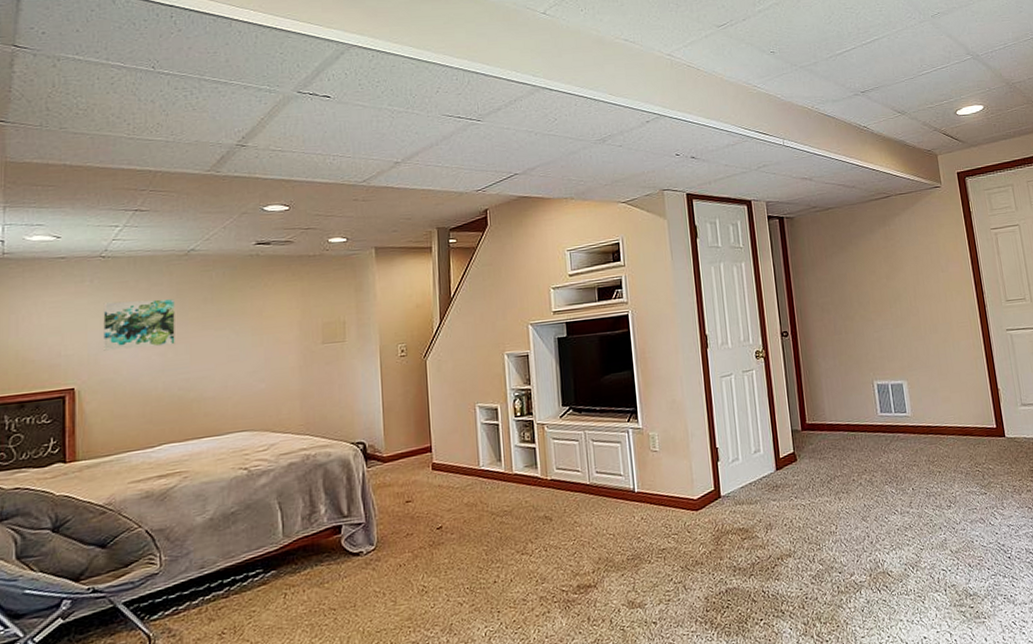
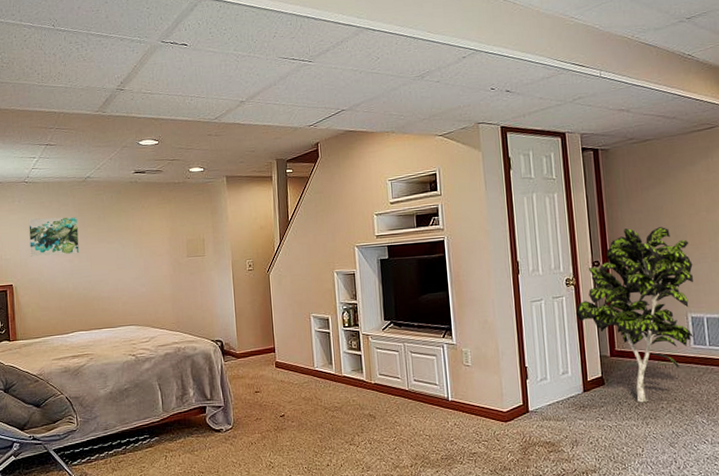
indoor plant: none [765,294,880,477] -> present [575,227,694,403]

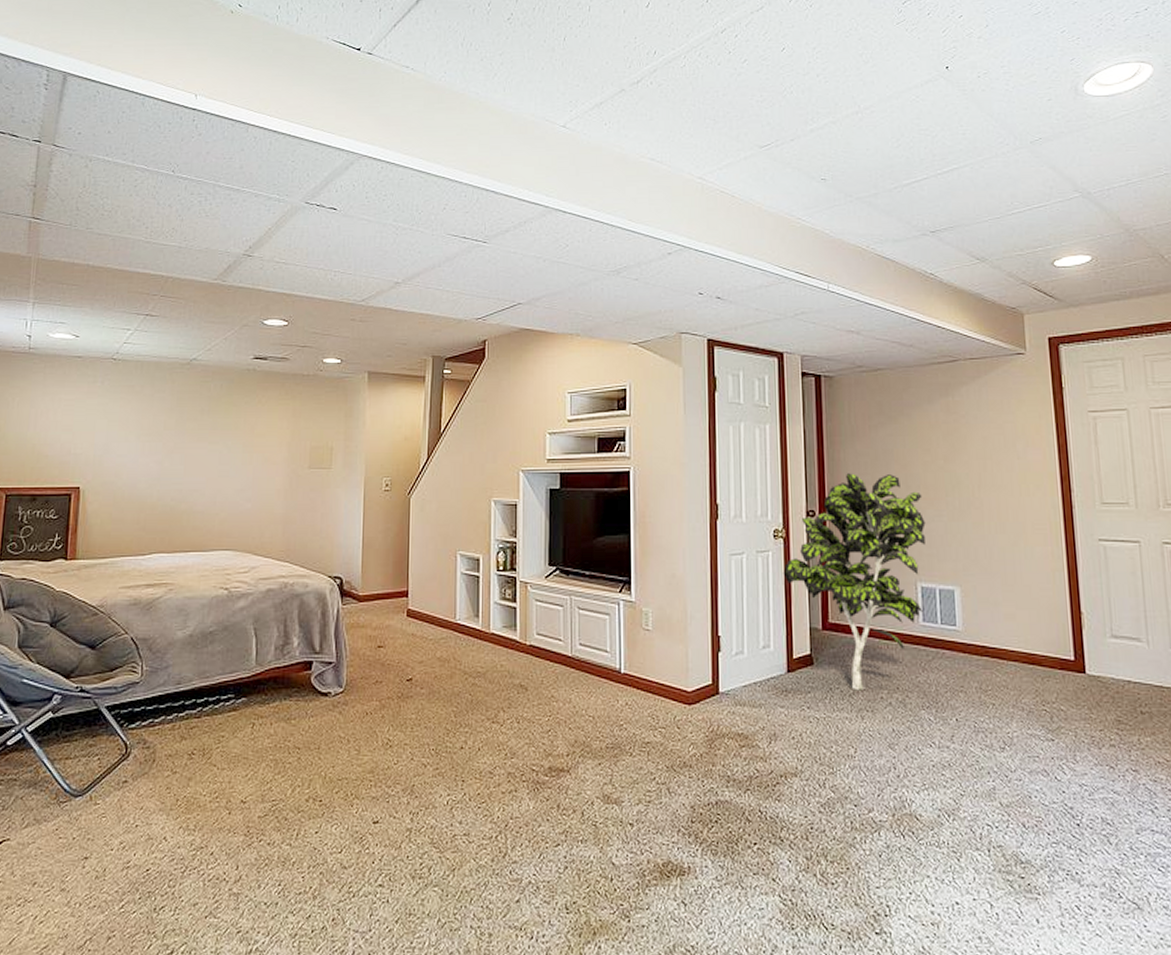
wall art: present [28,217,80,257] -> none [108,405,175,454]

